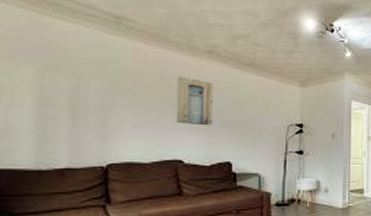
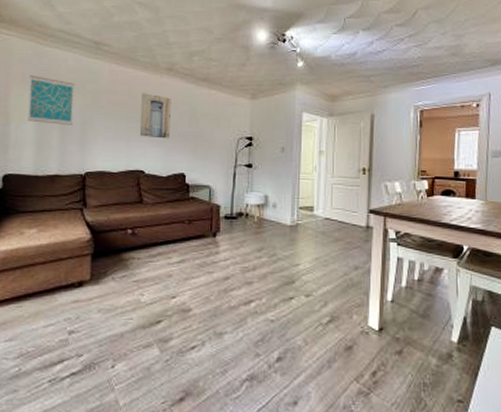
wall art: none [21,50,90,110] -> present [27,75,75,125]

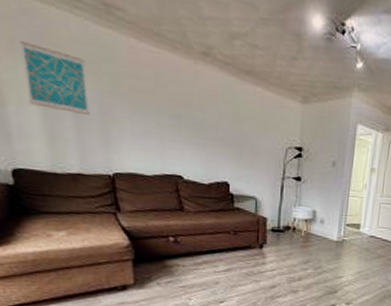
wall art: present [140,93,172,139] -> none [173,82,211,142]

